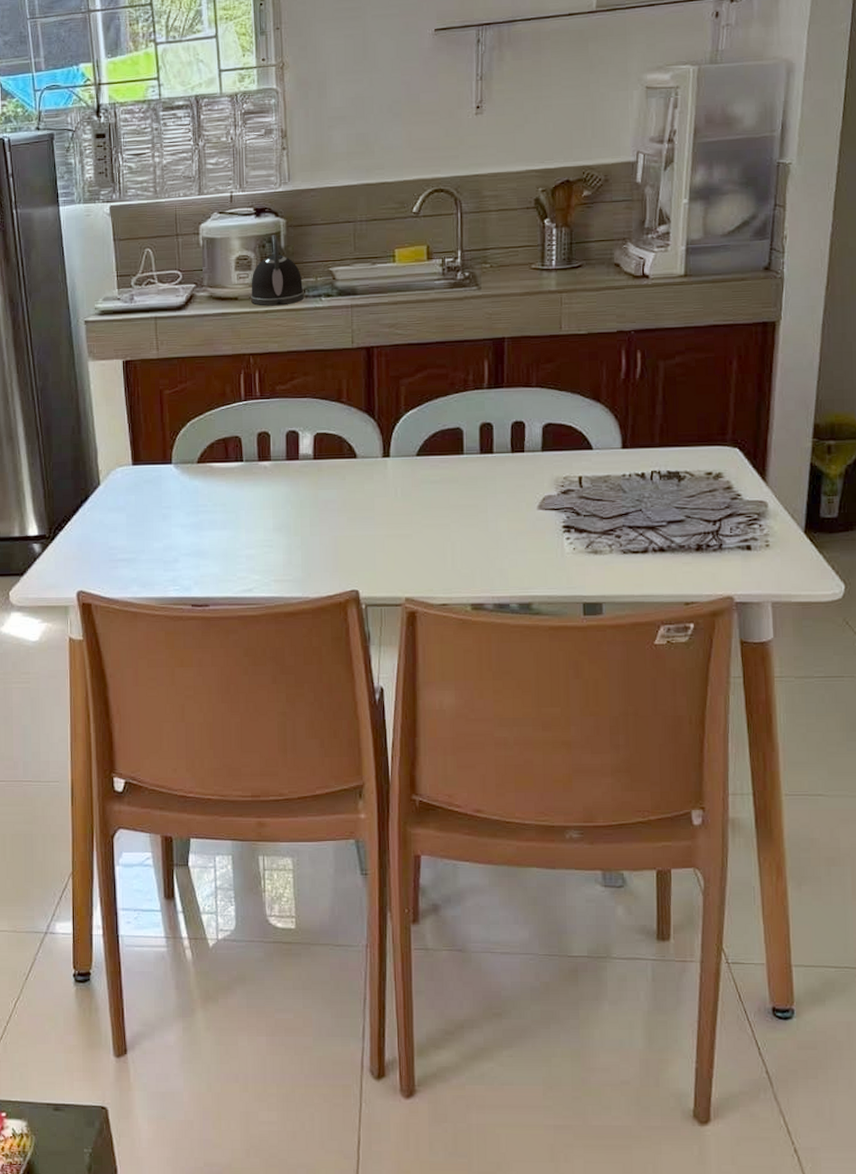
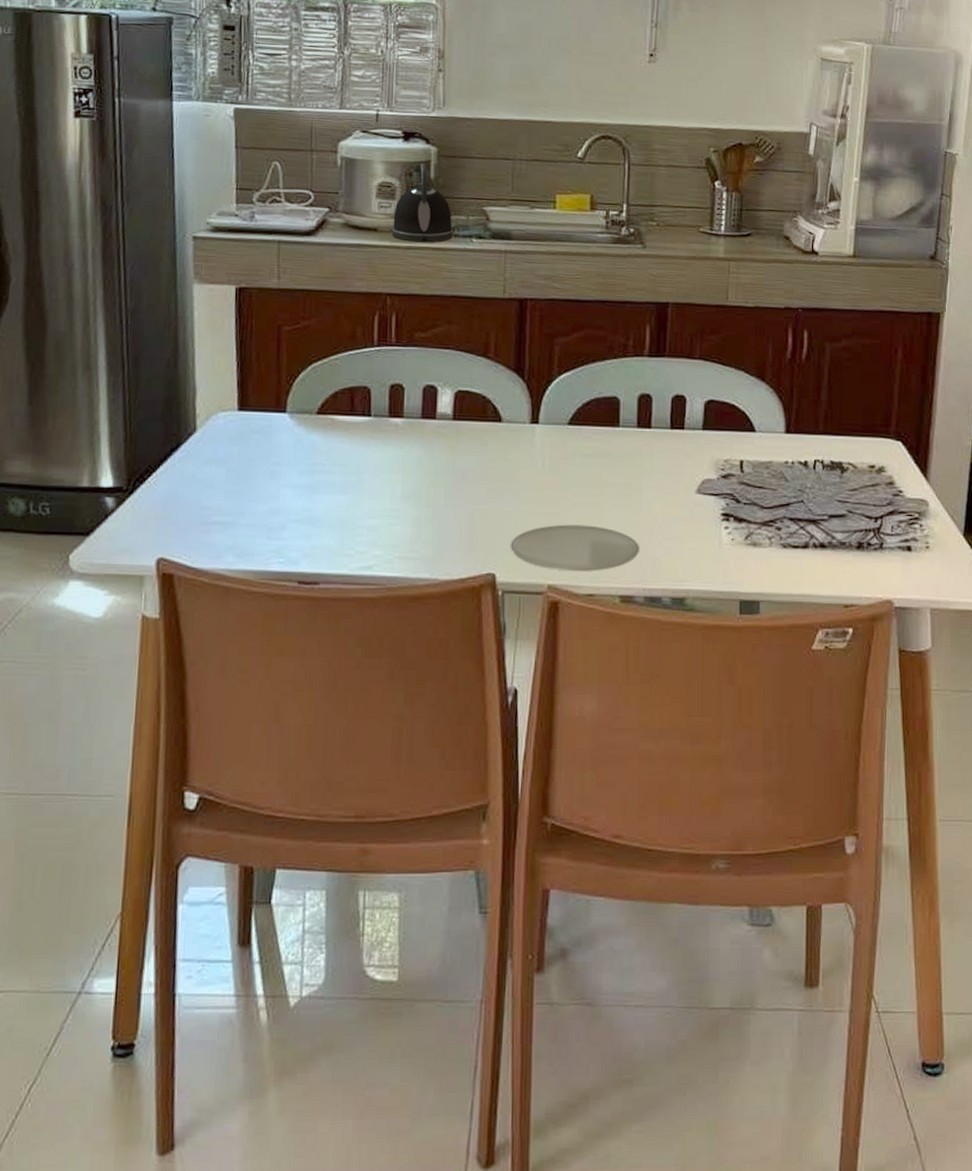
plate: none [370,543,488,585] -> present [510,524,640,572]

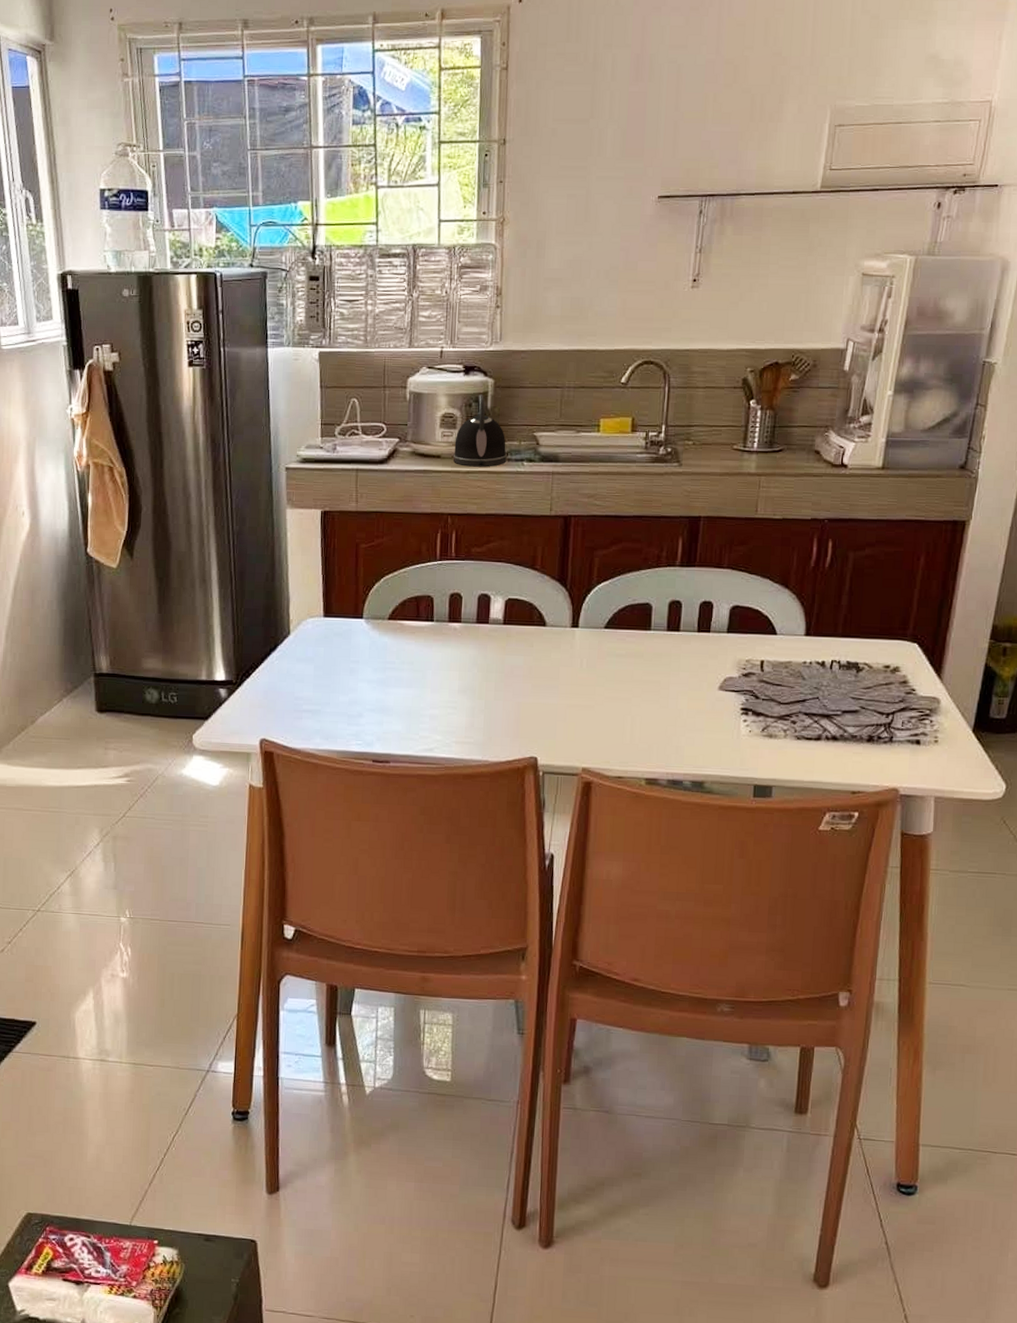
plate: present [510,524,640,572] -> none [550,715,666,757]

